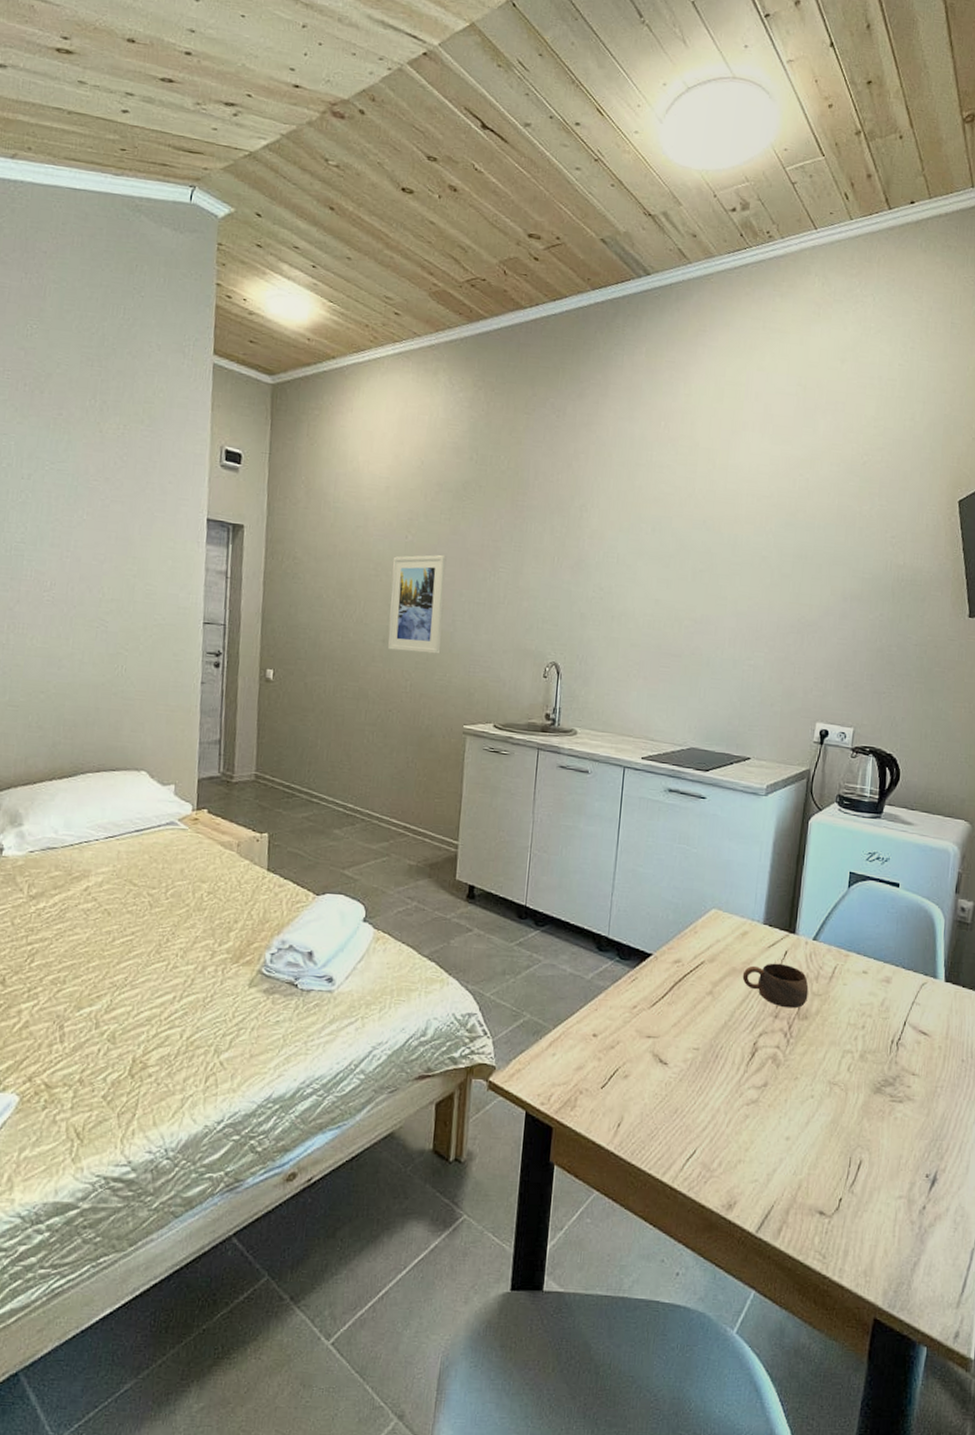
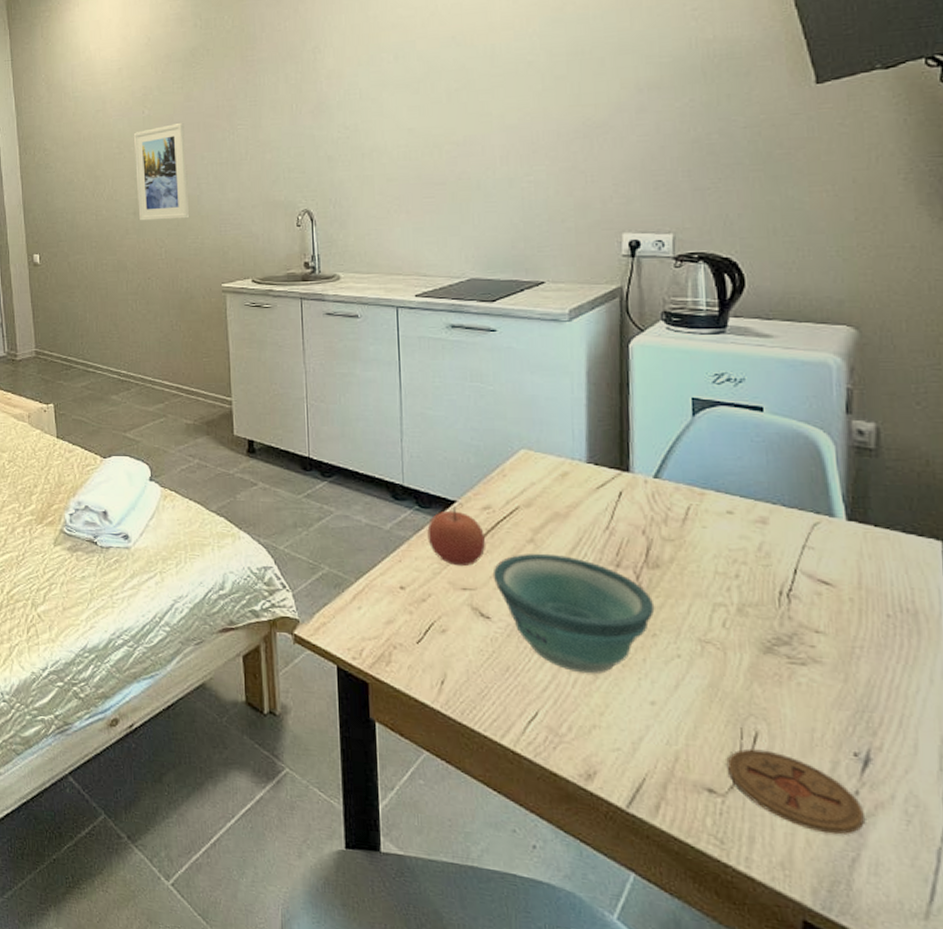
apple: none [623,959,673,1016] -> present [427,506,486,567]
bowl: none [674,1004,800,1114] -> present [492,553,655,674]
cup: present [742,963,809,1009] -> none [568,505,657,556]
coaster: none [835,1175,927,1244] -> present [726,748,864,835]

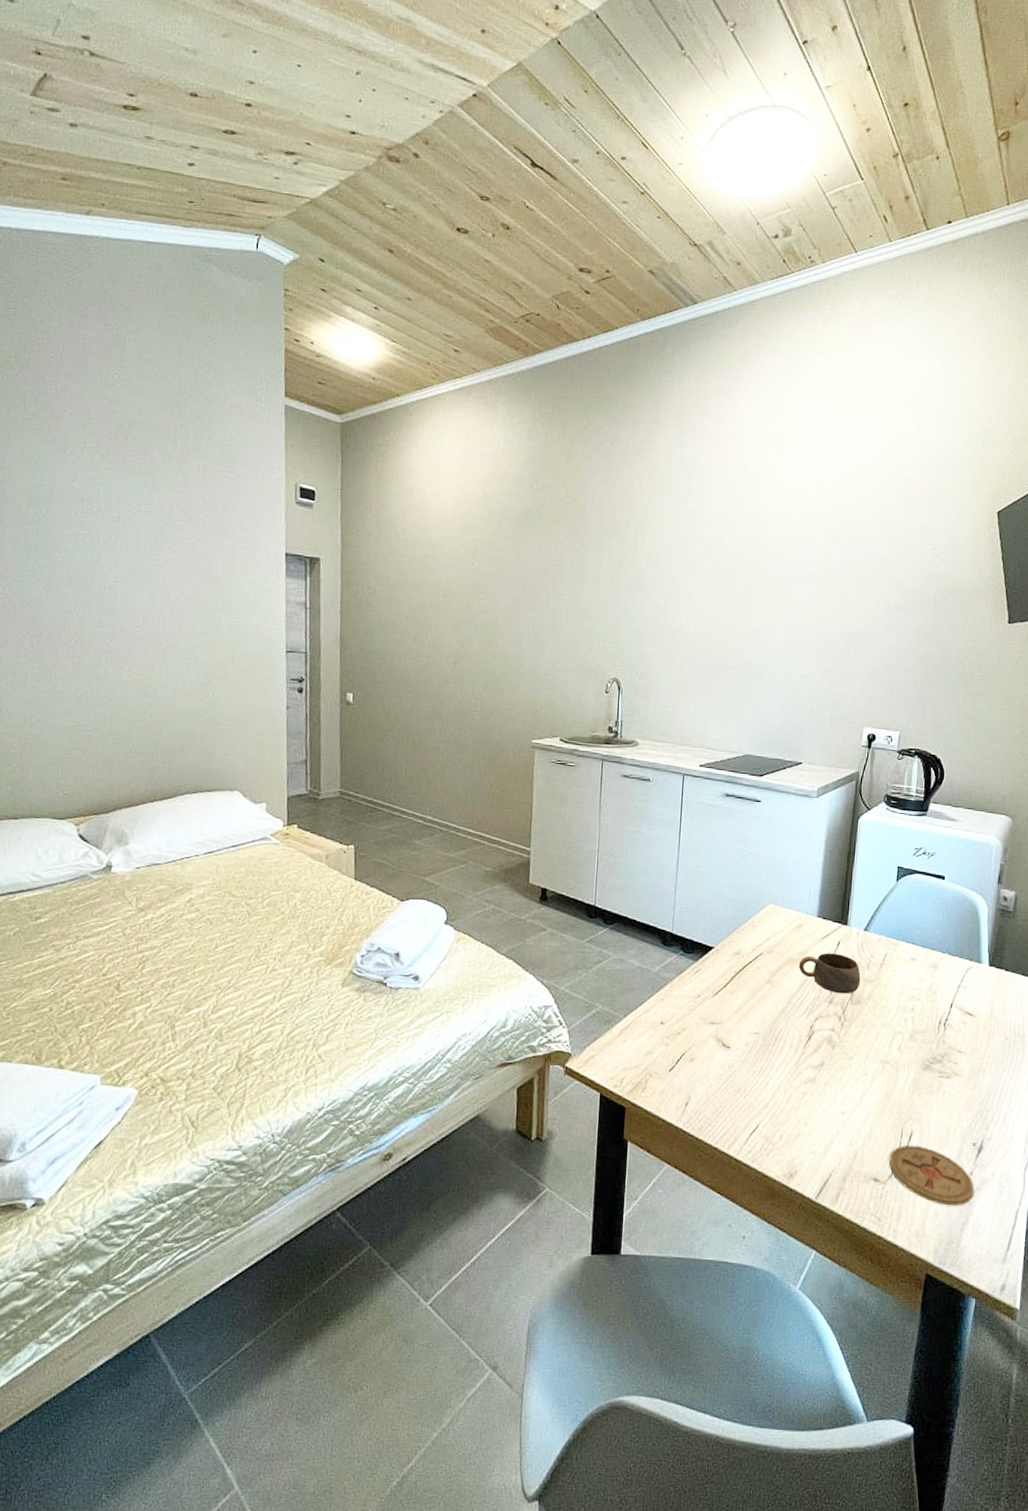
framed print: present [133,122,190,221] -> none [458,580,511,674]
apple: present [427,506,486,567] -> none [687,952,734,1004]
bowl: present [492,553,655,674] -> none [736,992,853,1092]
cup: none [568,505,657,556] -> present [798,953,861,994]

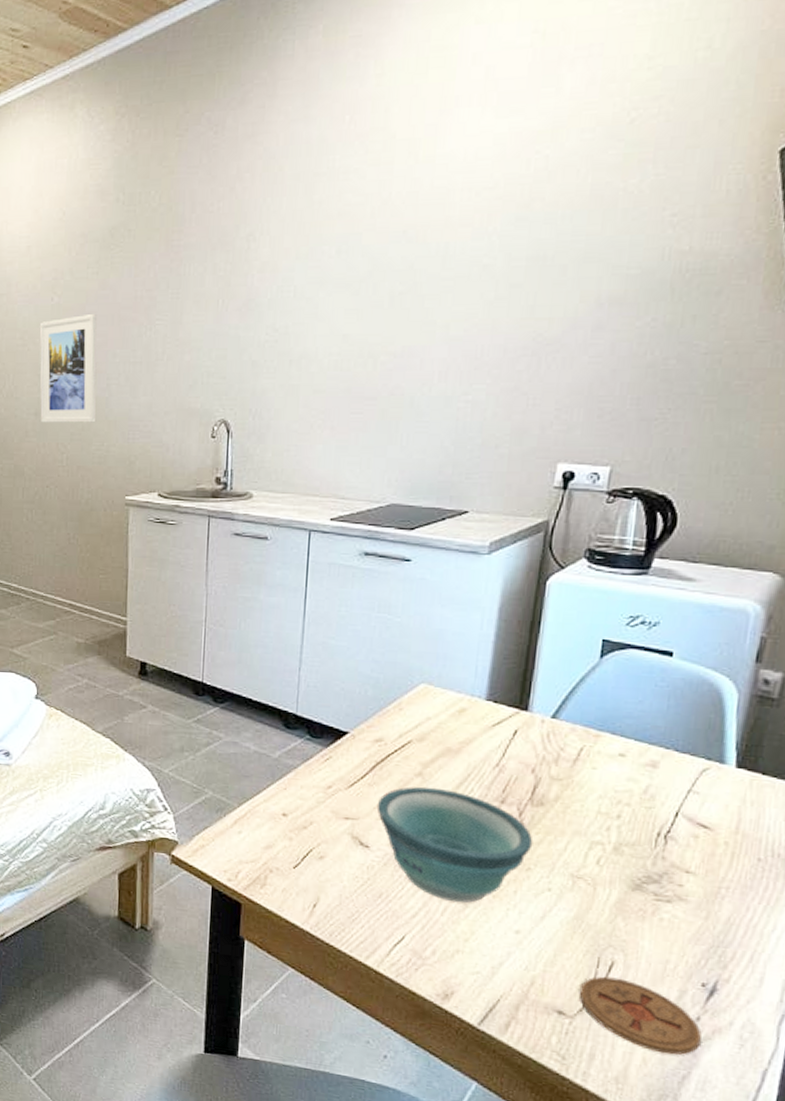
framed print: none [458,580,511,674] -> present [39,313,97,423]
bowl: none [736,992,853,1092] -> present [376,786,534,903]
cup: present [798,953,861,994] -> none [459,743,546,794]

